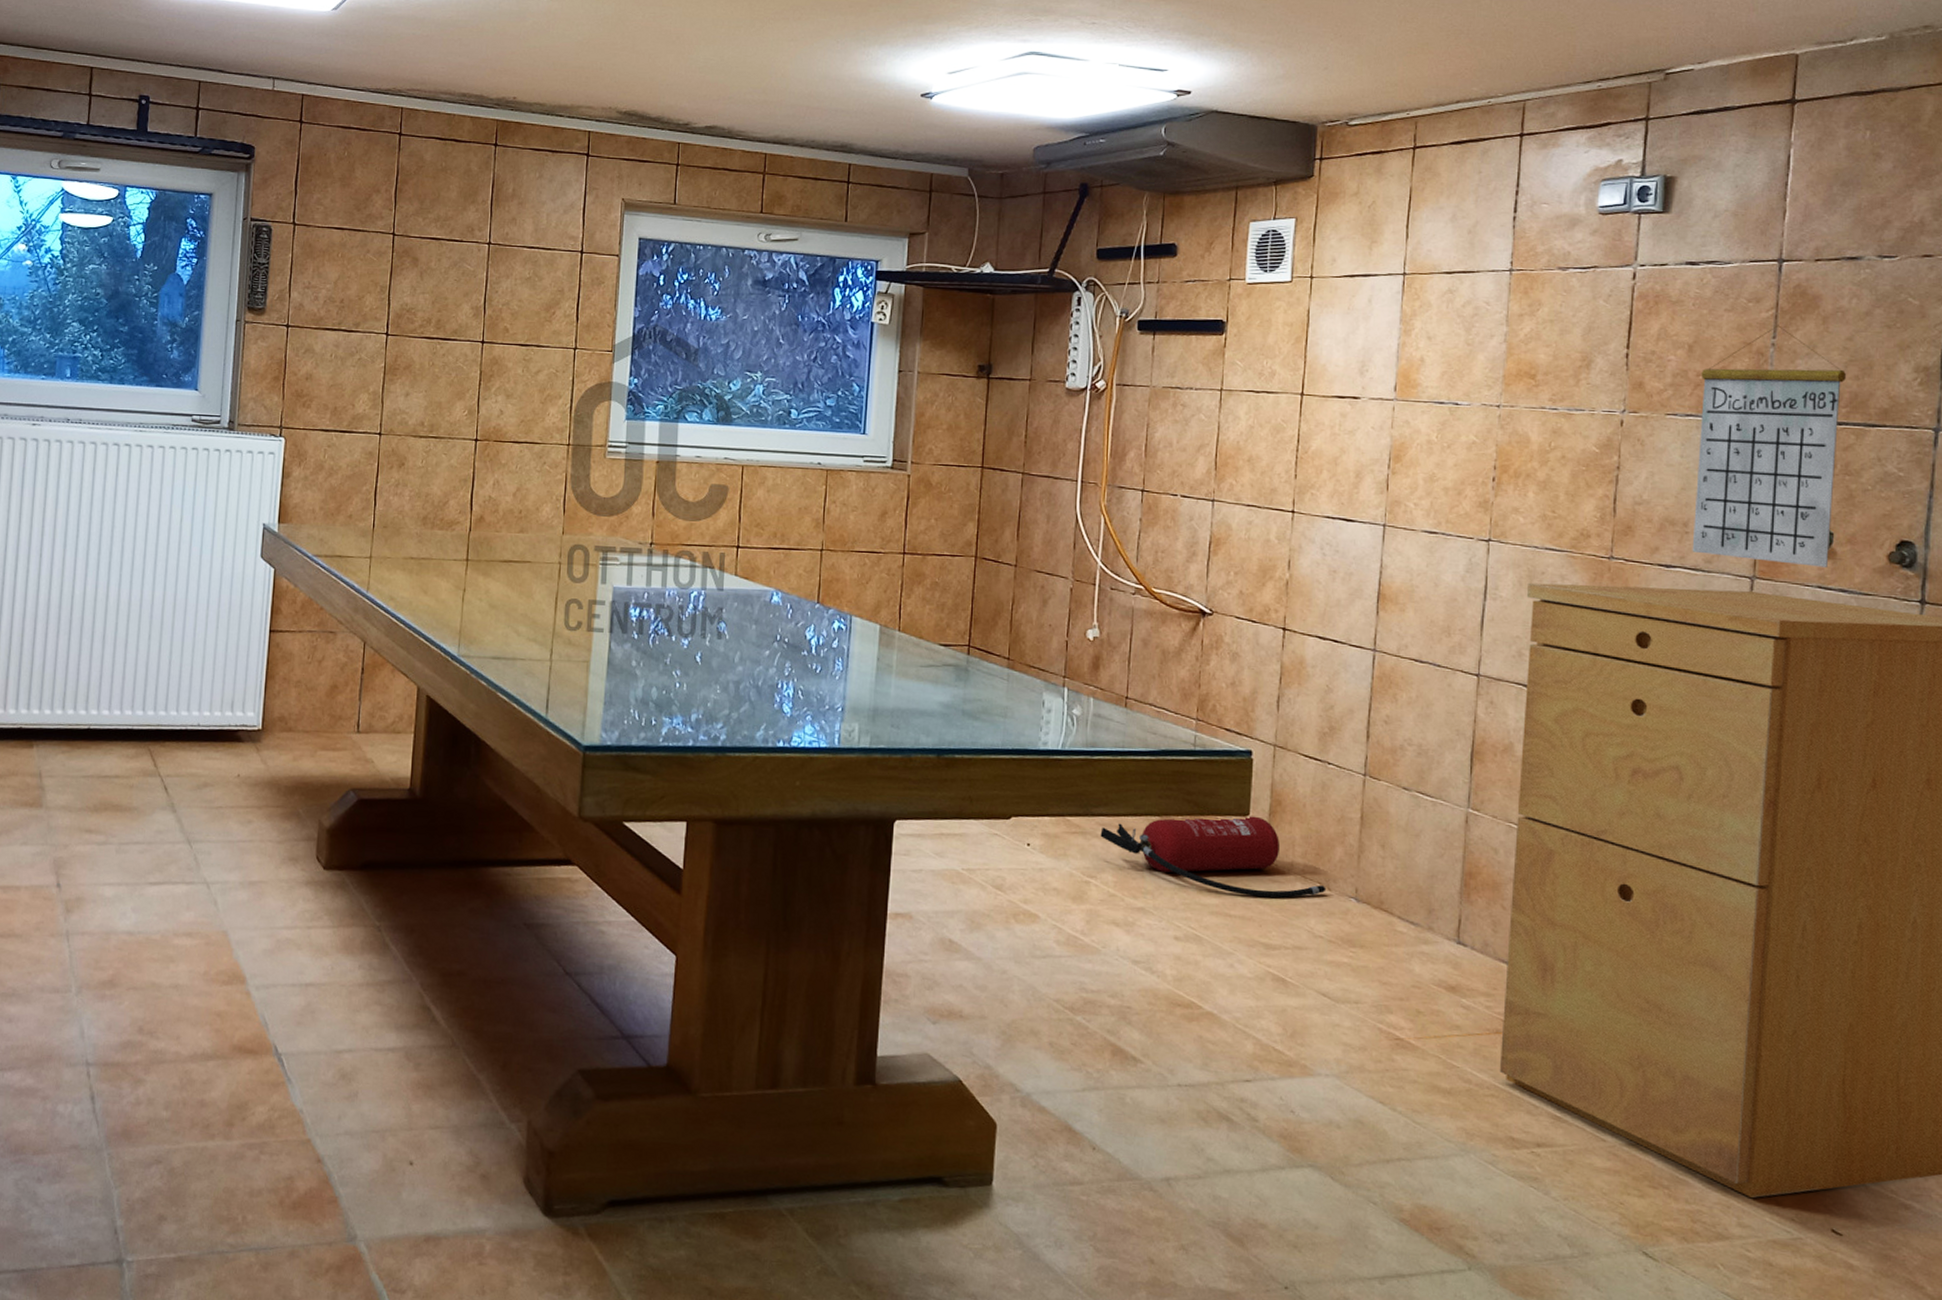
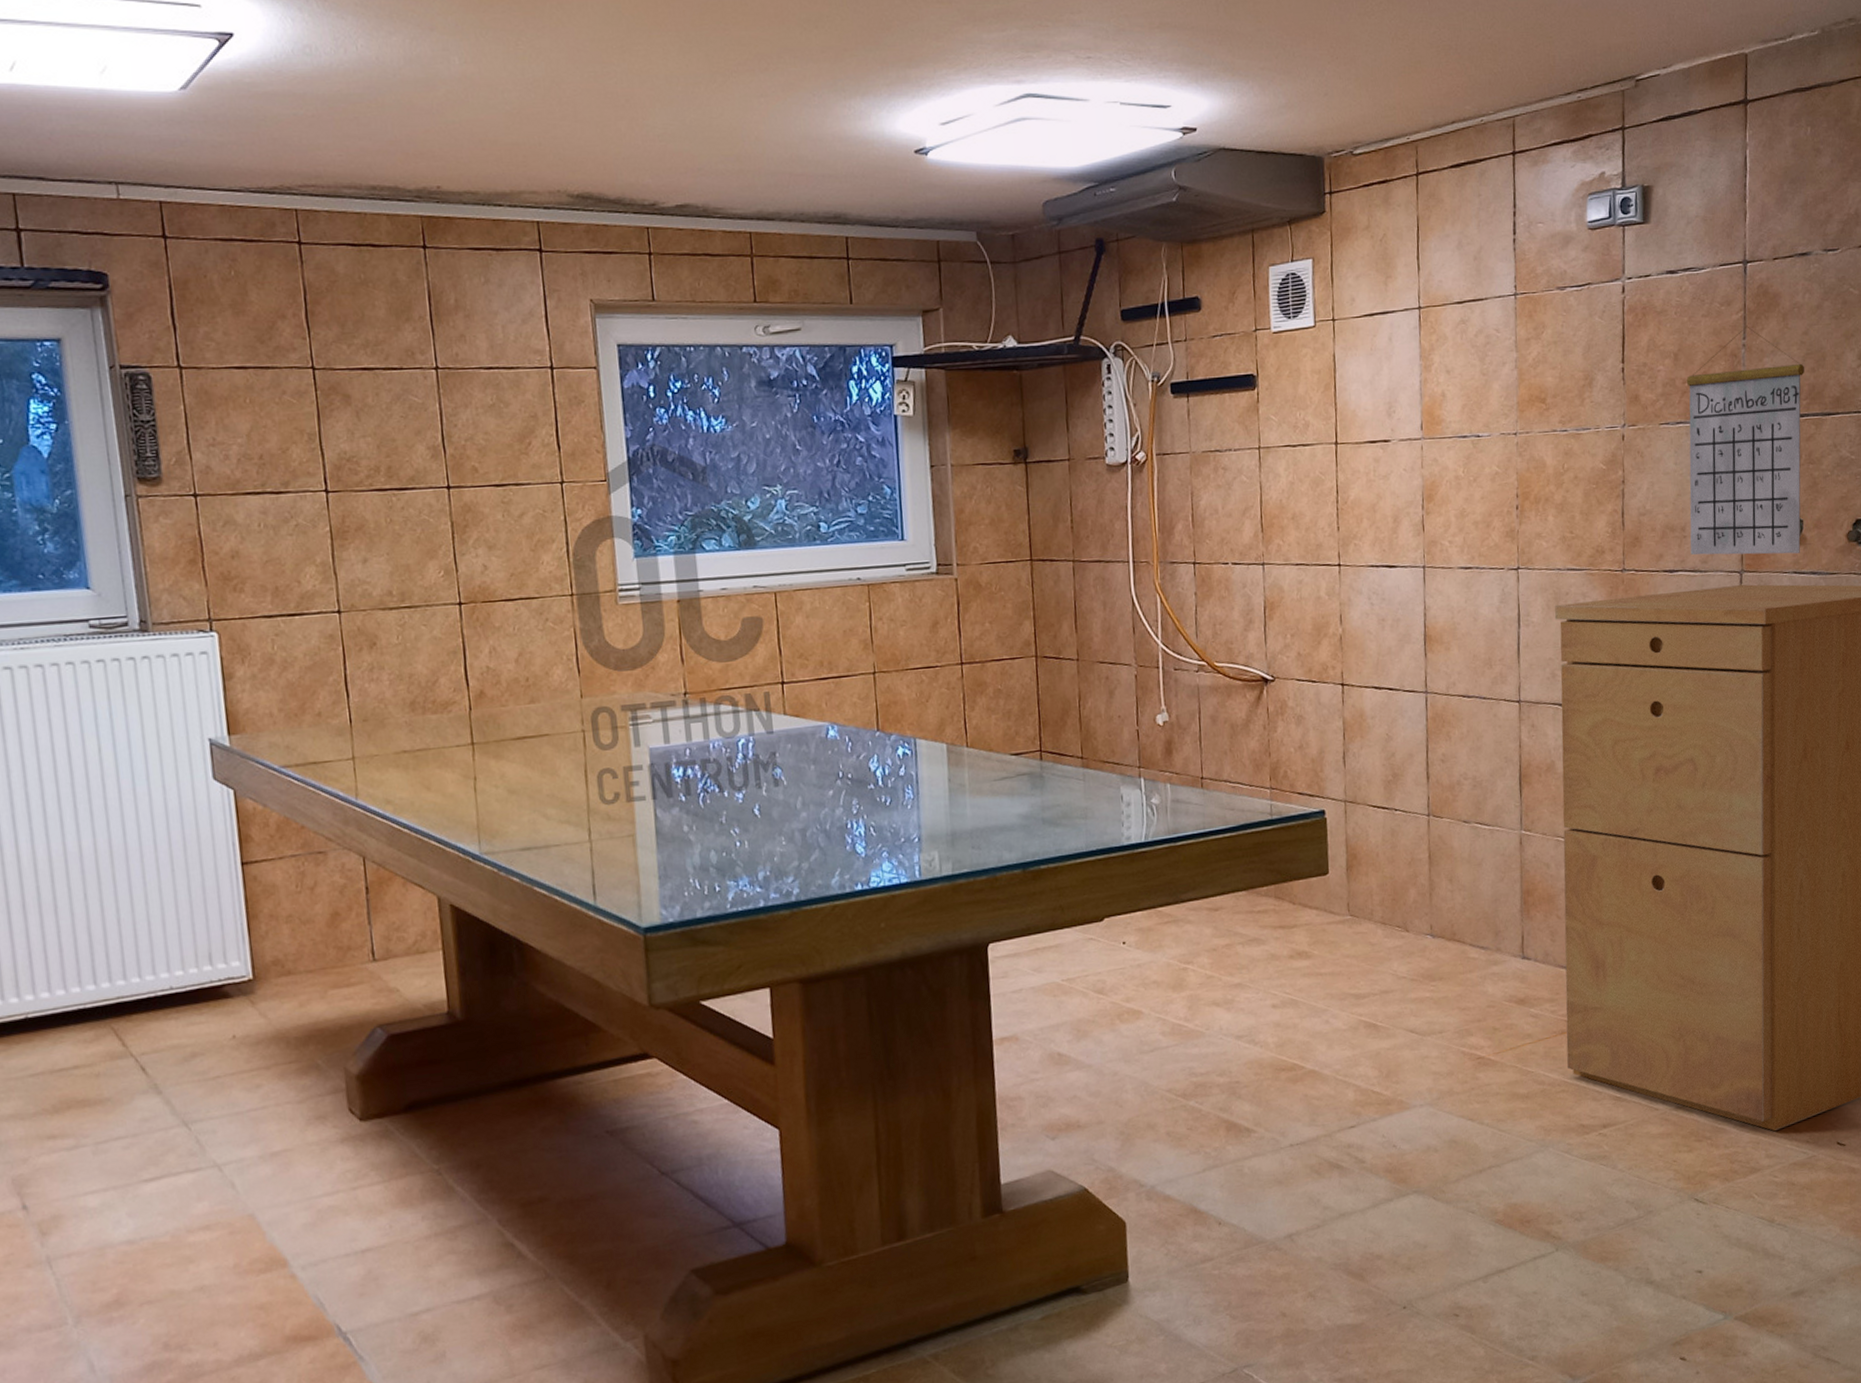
fire extinguisher: present [1100,816,1326,899] -> none [1192,873,1405,952]

